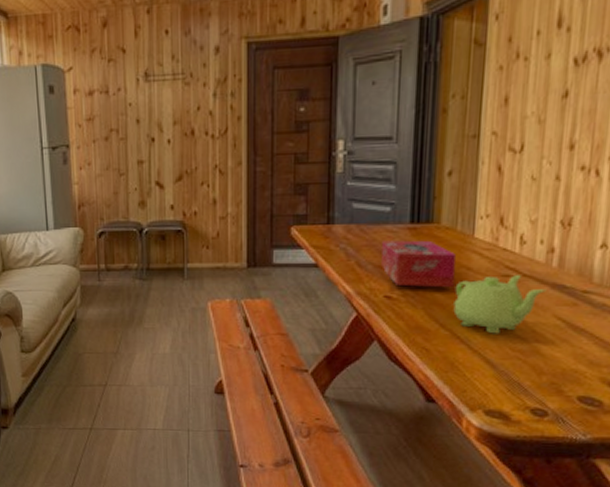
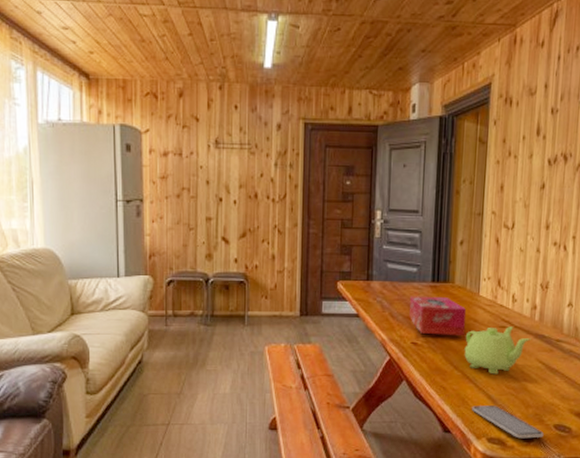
smartphone: none [464,371,563,413] -> present [472,406,544,439]

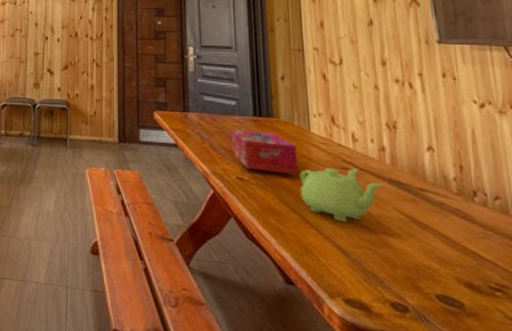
smartphone: present [472,406,544,439] -> none [319,256,423,309]

